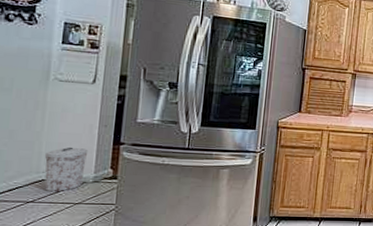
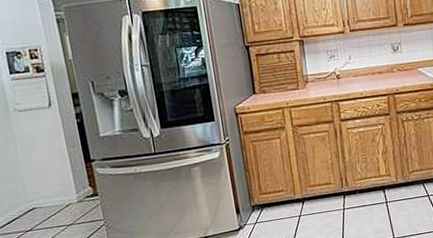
trash can: present [44,147,89,192] -> none [27,172,69,219]

